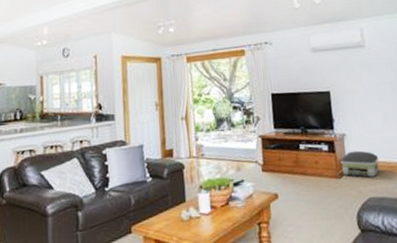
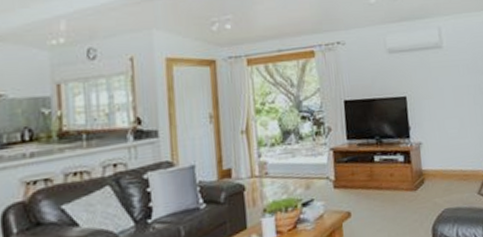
air purifier: present [340,150,380,178] -> none [416,159,455,188]

